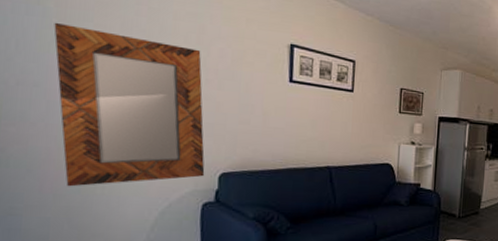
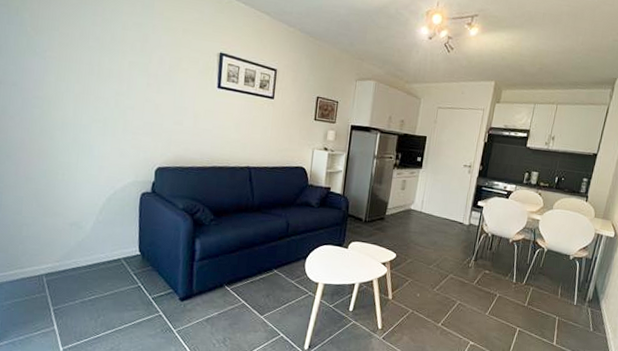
home mirror: present [53,22,205,187] -> none [28,30,144,172]

